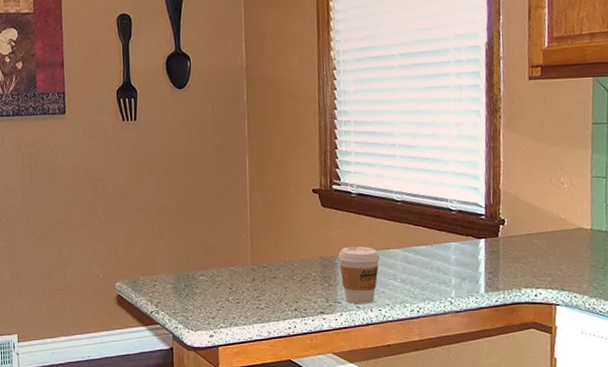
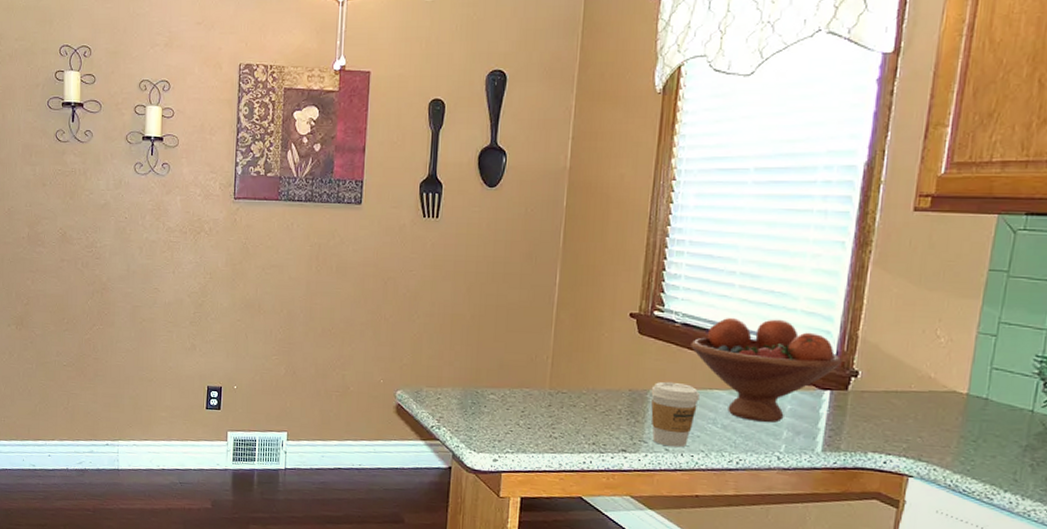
fruit bowl: none [366,182,491,273] -> present [691,317,842,423]

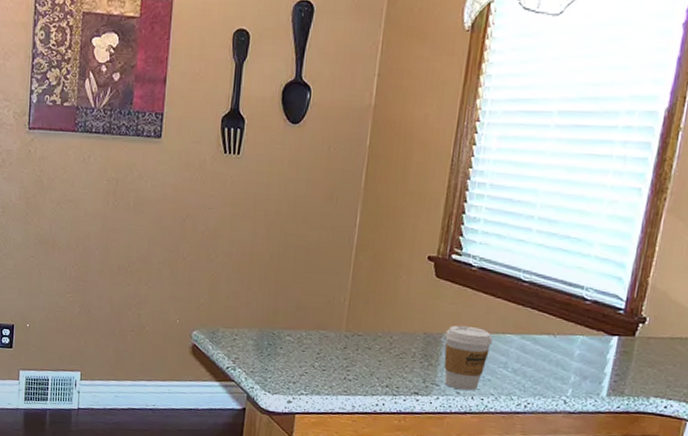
fruit bowl: present [691,317,842,423] -> none [486,262,632,367]

